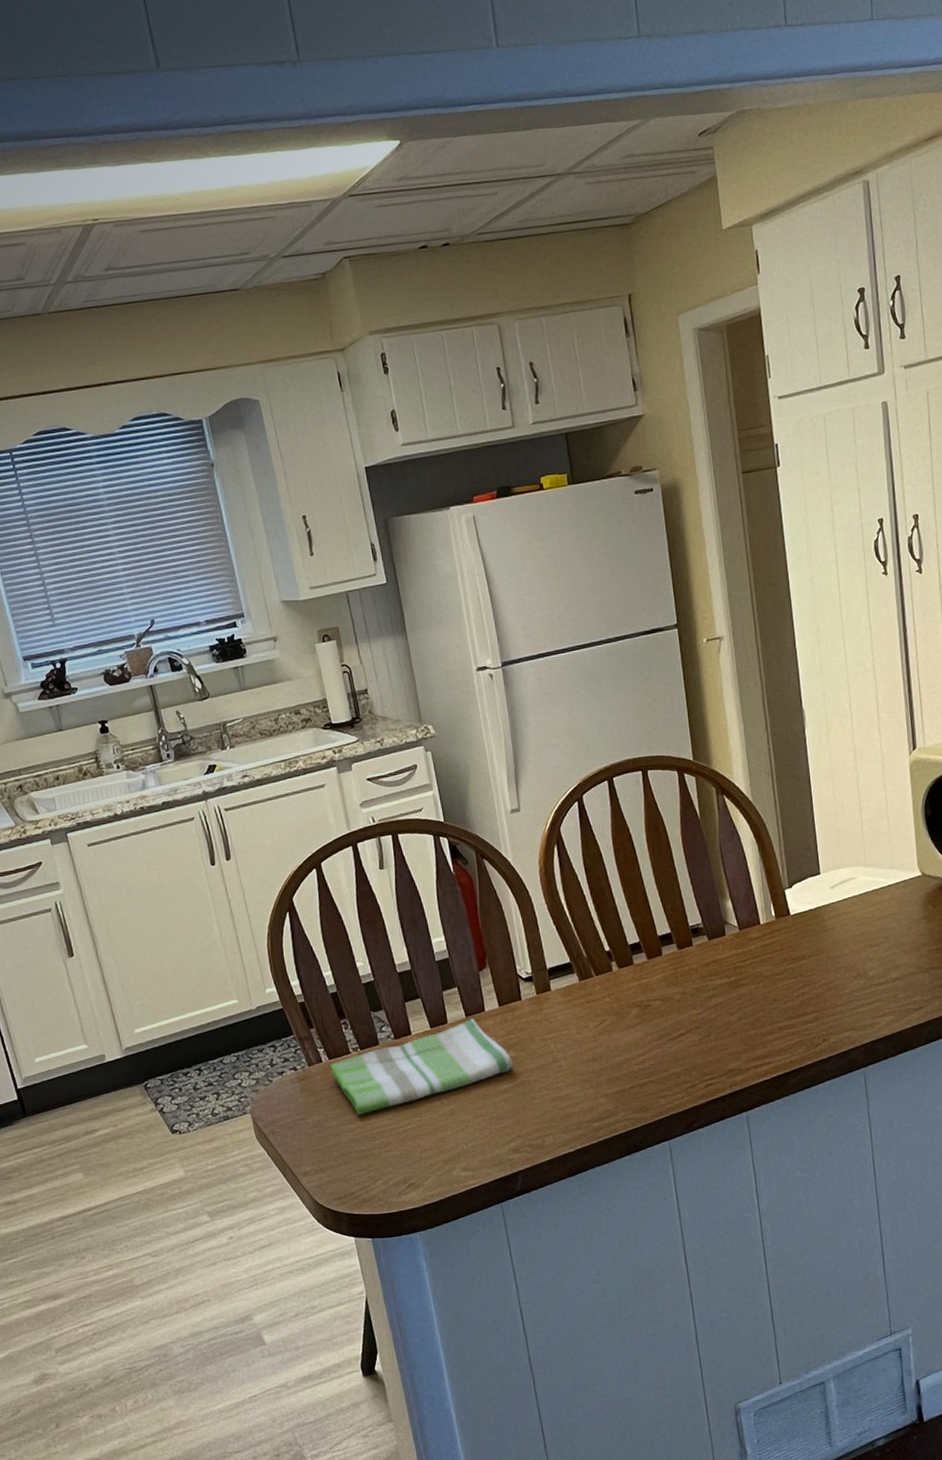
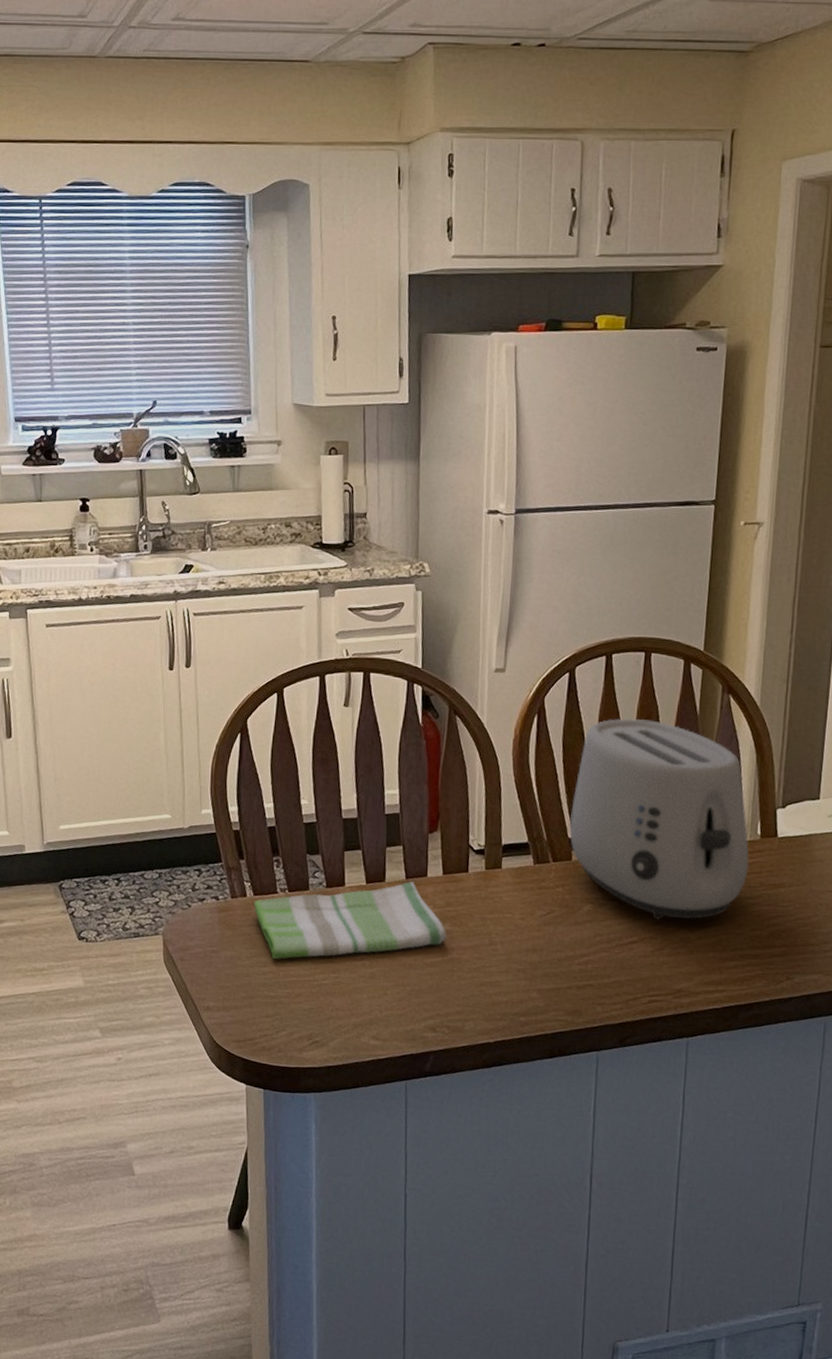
toaster: none [603,830,771,1010] -> present [569,718,750,920]

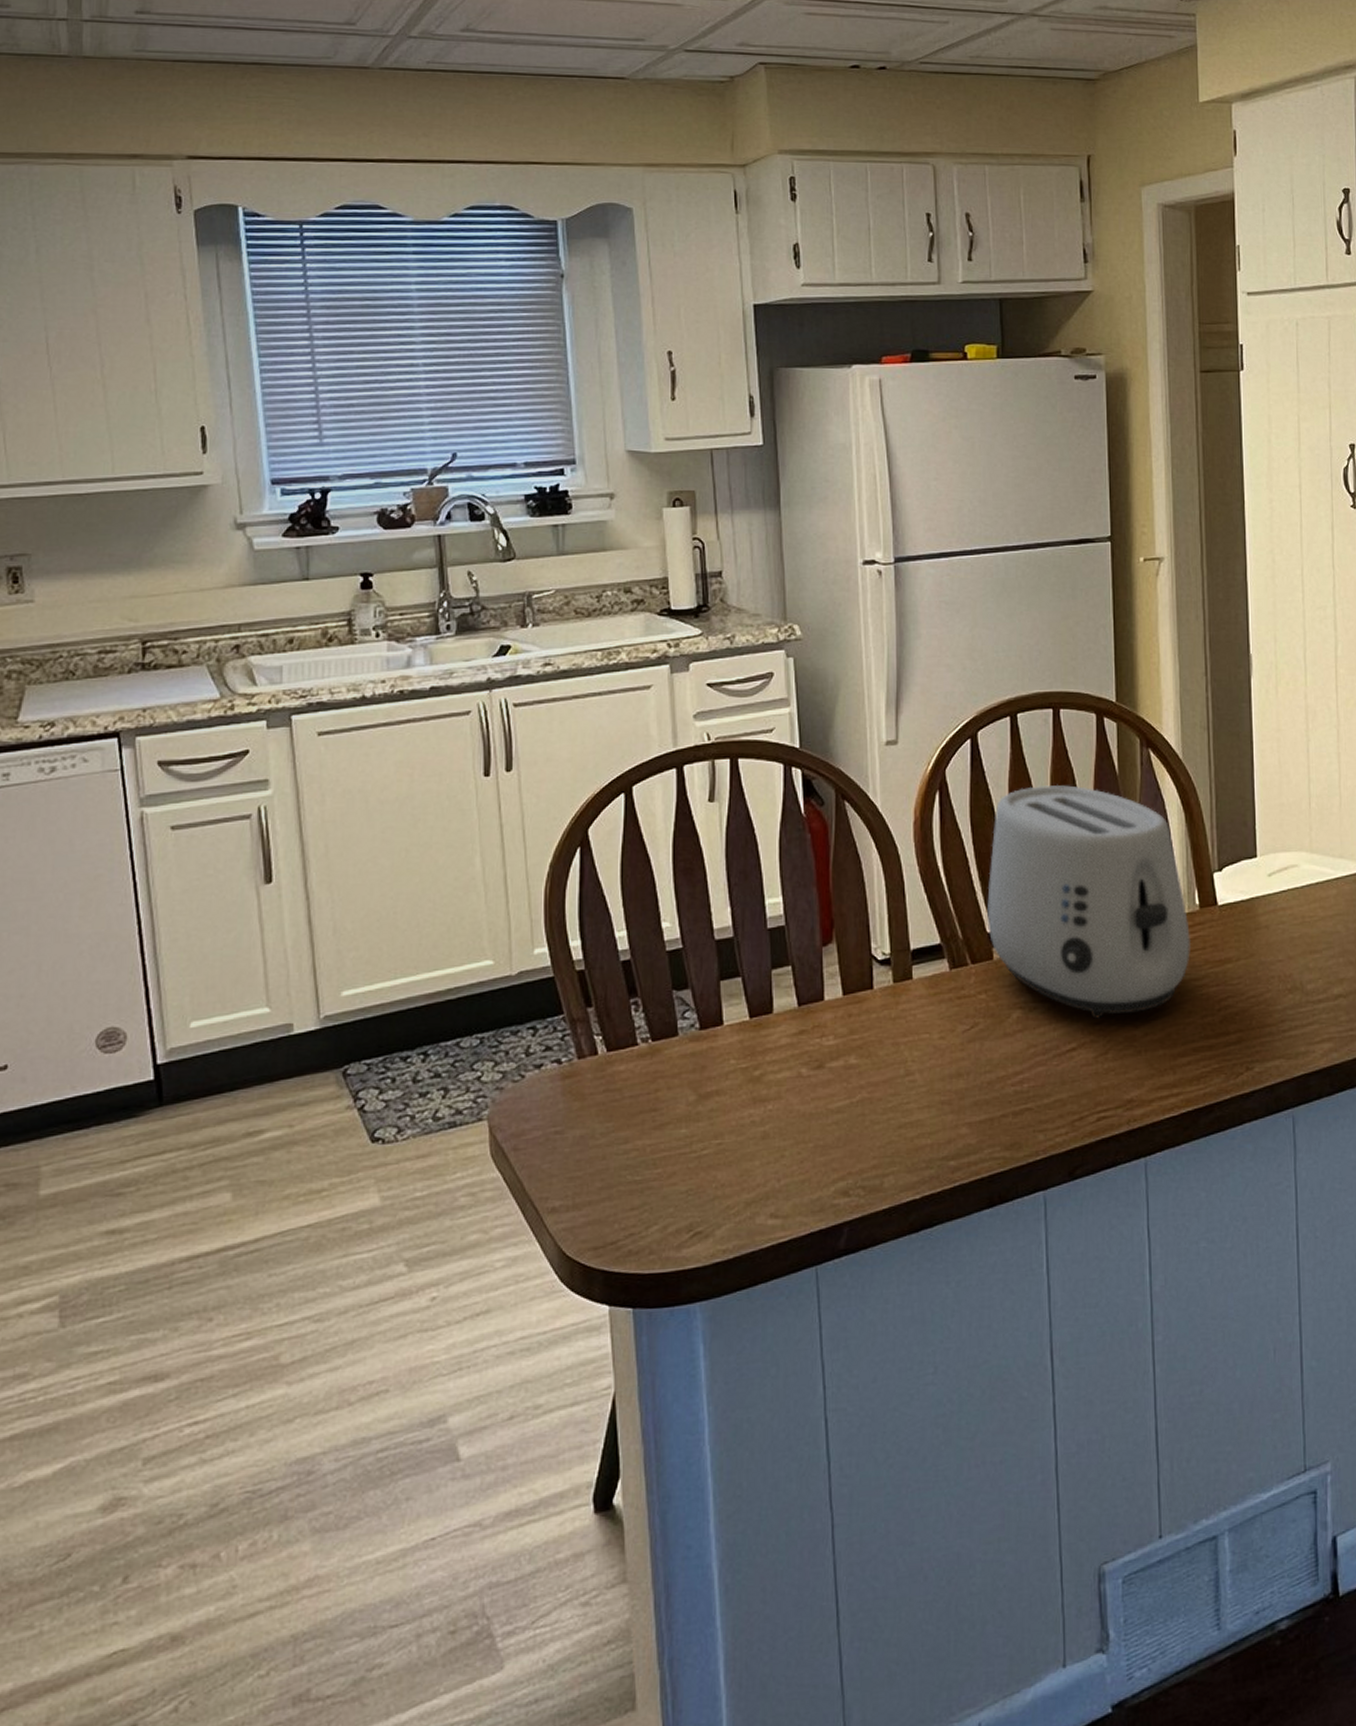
dish towel: present [254,881,447,959] -> none [608,1009,854,1131]

